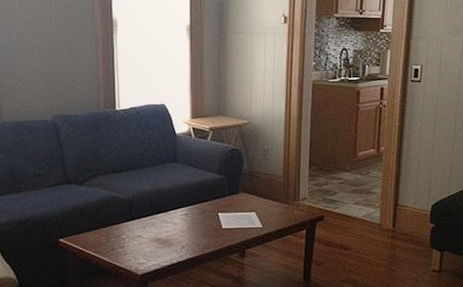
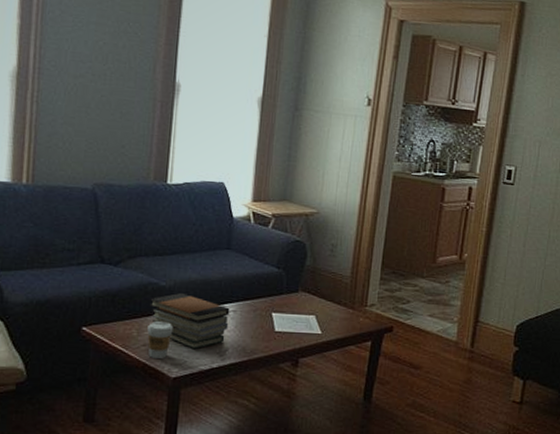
book stack: none [113,202,182,250] -> present [150,292,230,350]
coffee cup: none [114,229,136,261] -> present [147,322,174,360]

